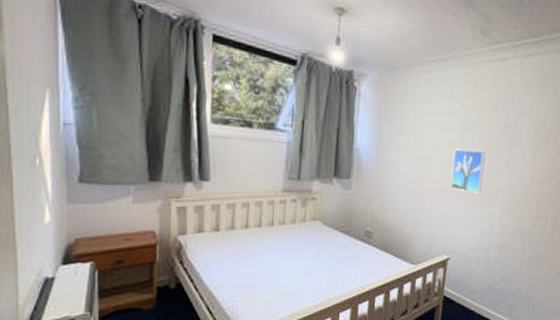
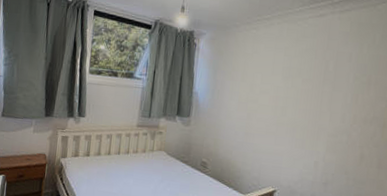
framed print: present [451,148,486,194] -> none [276,92,308,133]

